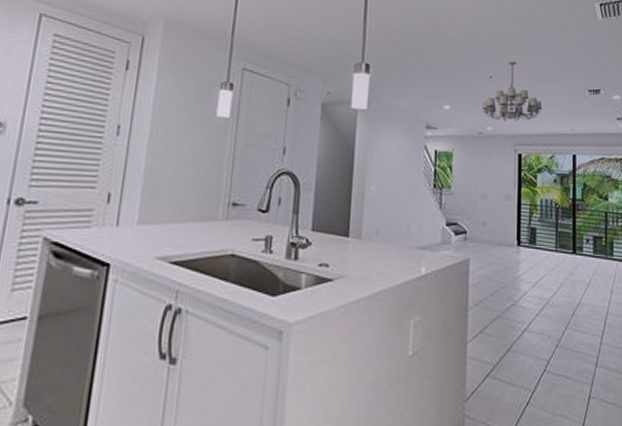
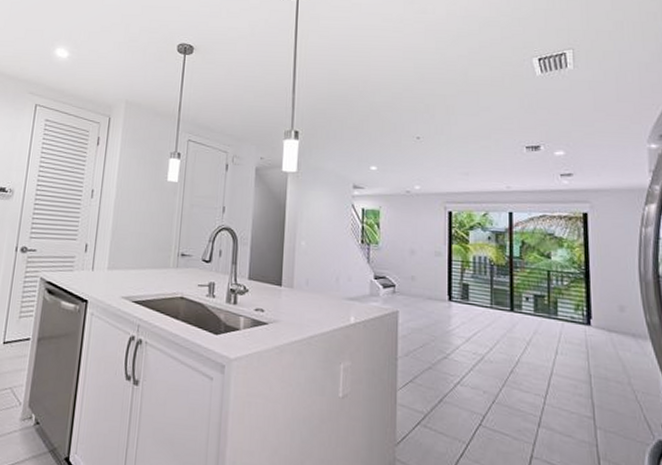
chandelier: present [482,61,543,121] -> none [410,121,475,180]

